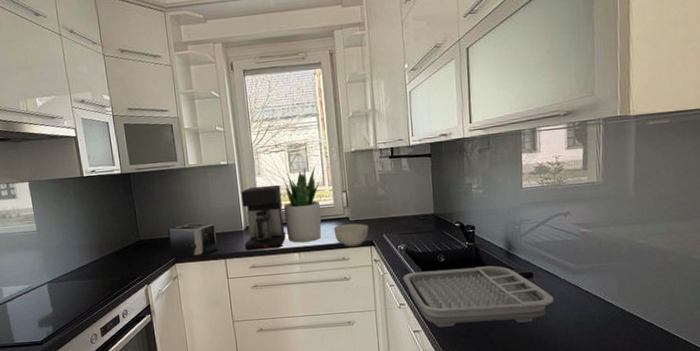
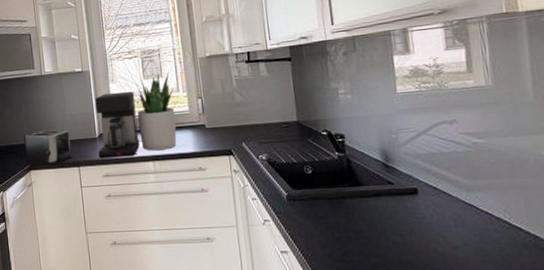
bowl: present [334,223,369,248] -> none [189,131,227,157]
dish rack: present [403,265,554,327] -> none [266,179,447,248]

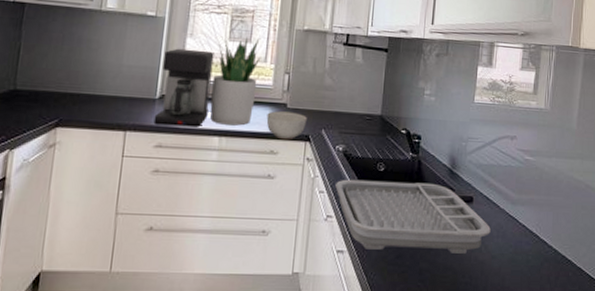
toaster: present [24,129,72,166] -> none [53,77,123,126]
bowl: none [189,131,227,157] -> present [266,111,307,140]
dish rack: none [266,179,447,248] -> present [335,179,491,254]

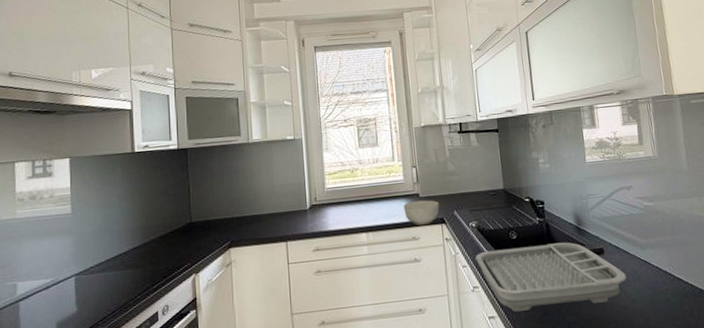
coffee maker: present [153,48,214,129] -> none [307,160,353,232]
planter: present [210,37,261,126] -> none [351,142,391,222]

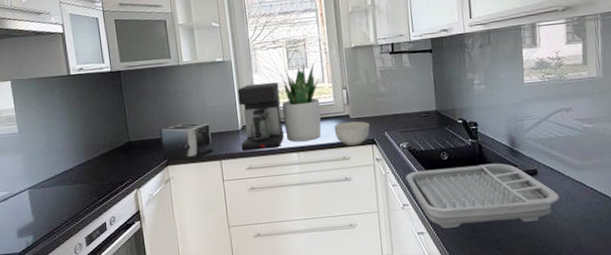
toaster: none [224,201,279,243] -> present [160,122,213,161]
coffee maker: none [307,160,353,232] -> present [237,81,284,151]
planter: none [351,142,391,222] -> present [280,64,322,142]

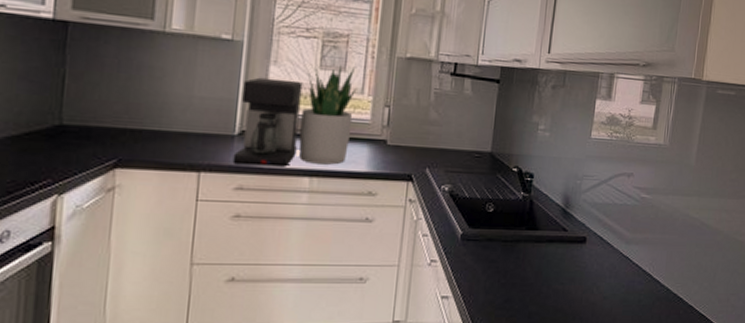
toaster: present [160,122,213,161] -> none [110,110,194,166]
bowl: present [334,121,370,147] -> none [364,148,410,180]
dish rack: present [406,163,559,228] -> none [440,221,604,295]

